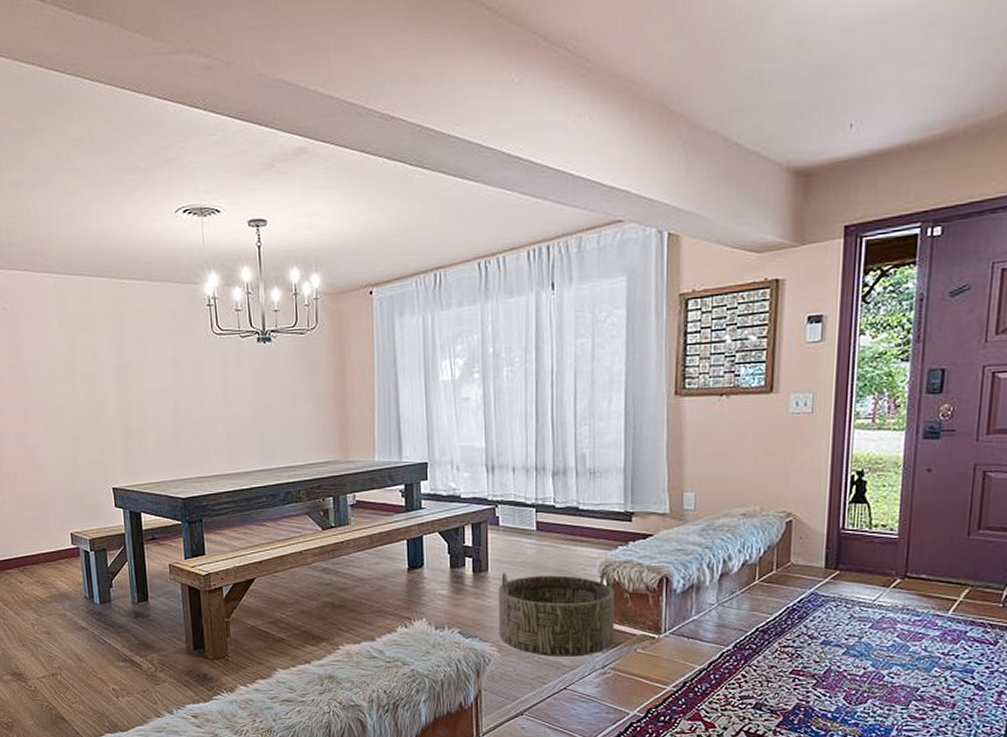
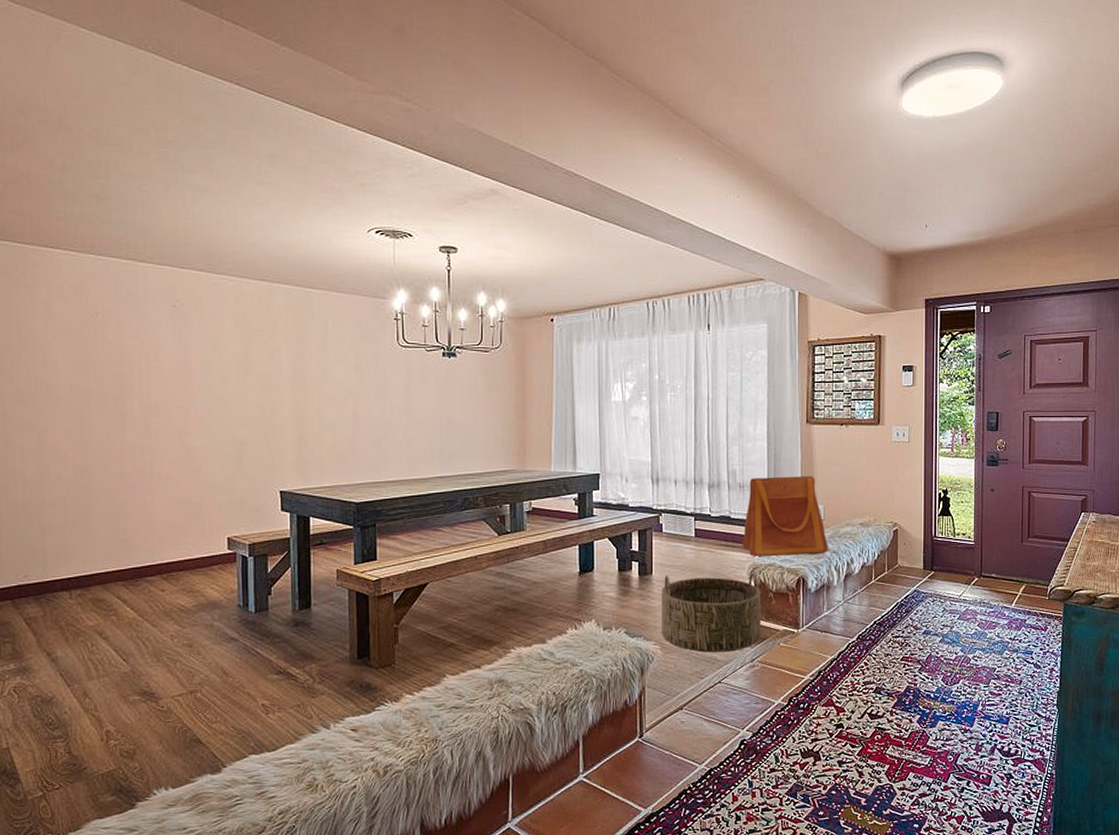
tote bag: none [592,458,699,553] -> present [742,476,828,557]

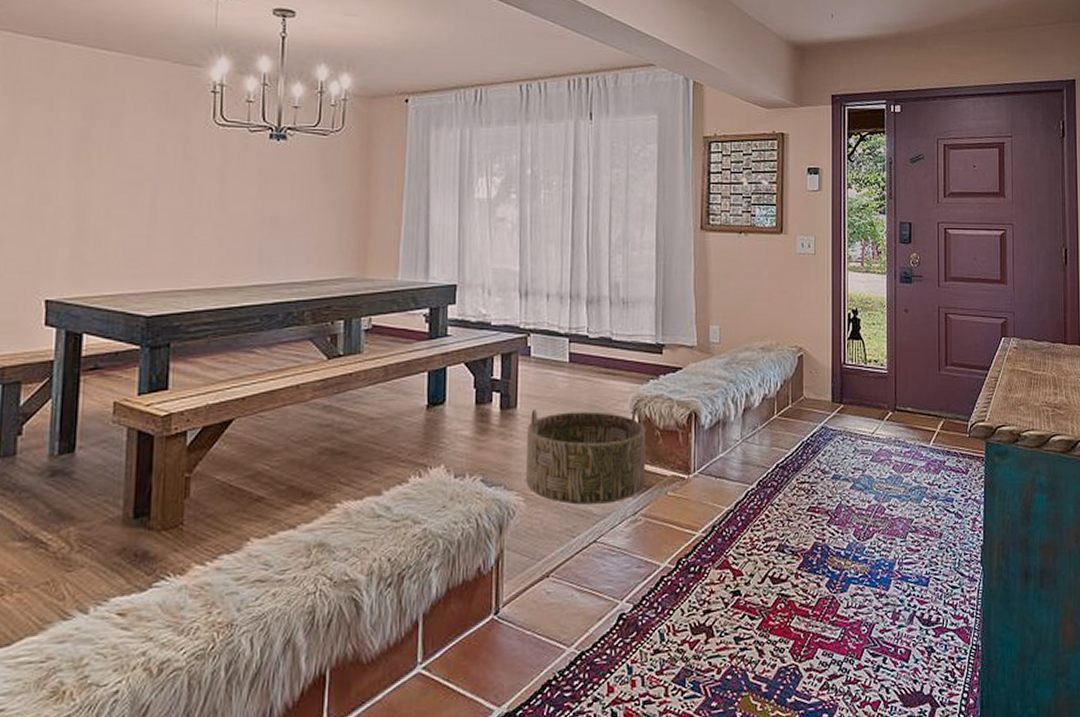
tote bag: present [742,476,828,557] -> none [624,291,724,387]

